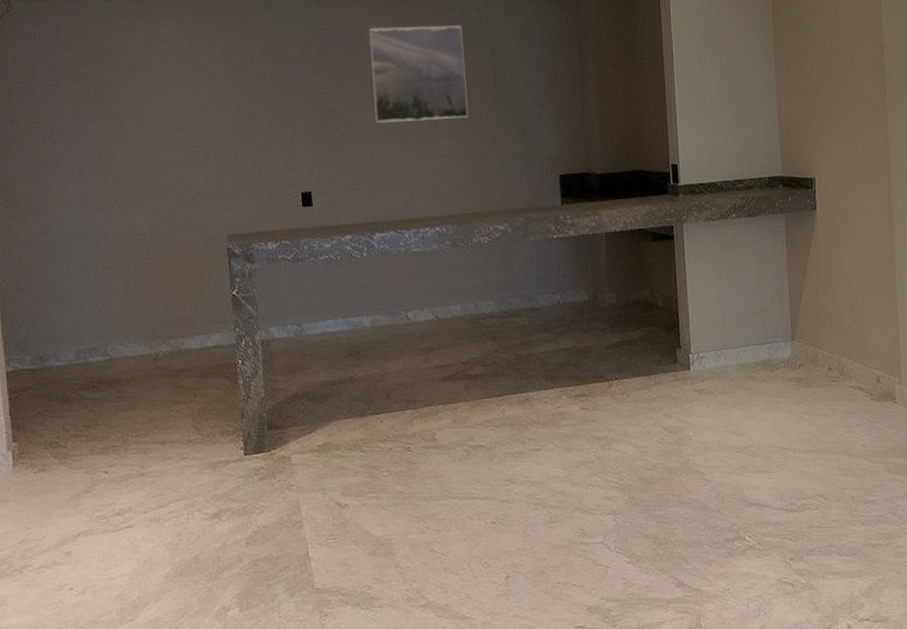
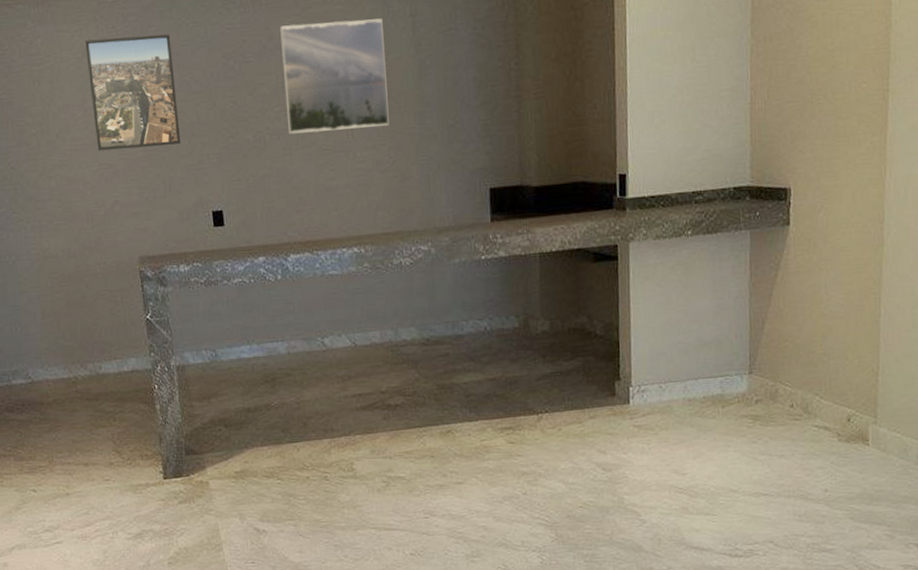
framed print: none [183,31,273,135] -> present [86,34,181,151]

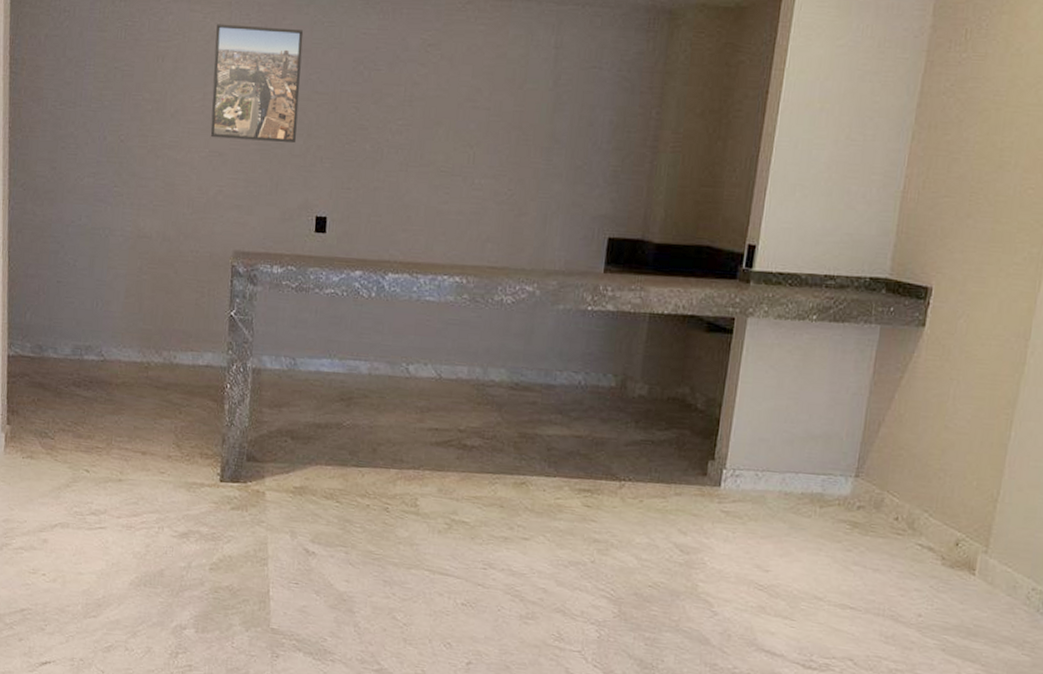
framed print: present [280,18,390,134] -> none [408,38,525,157]

